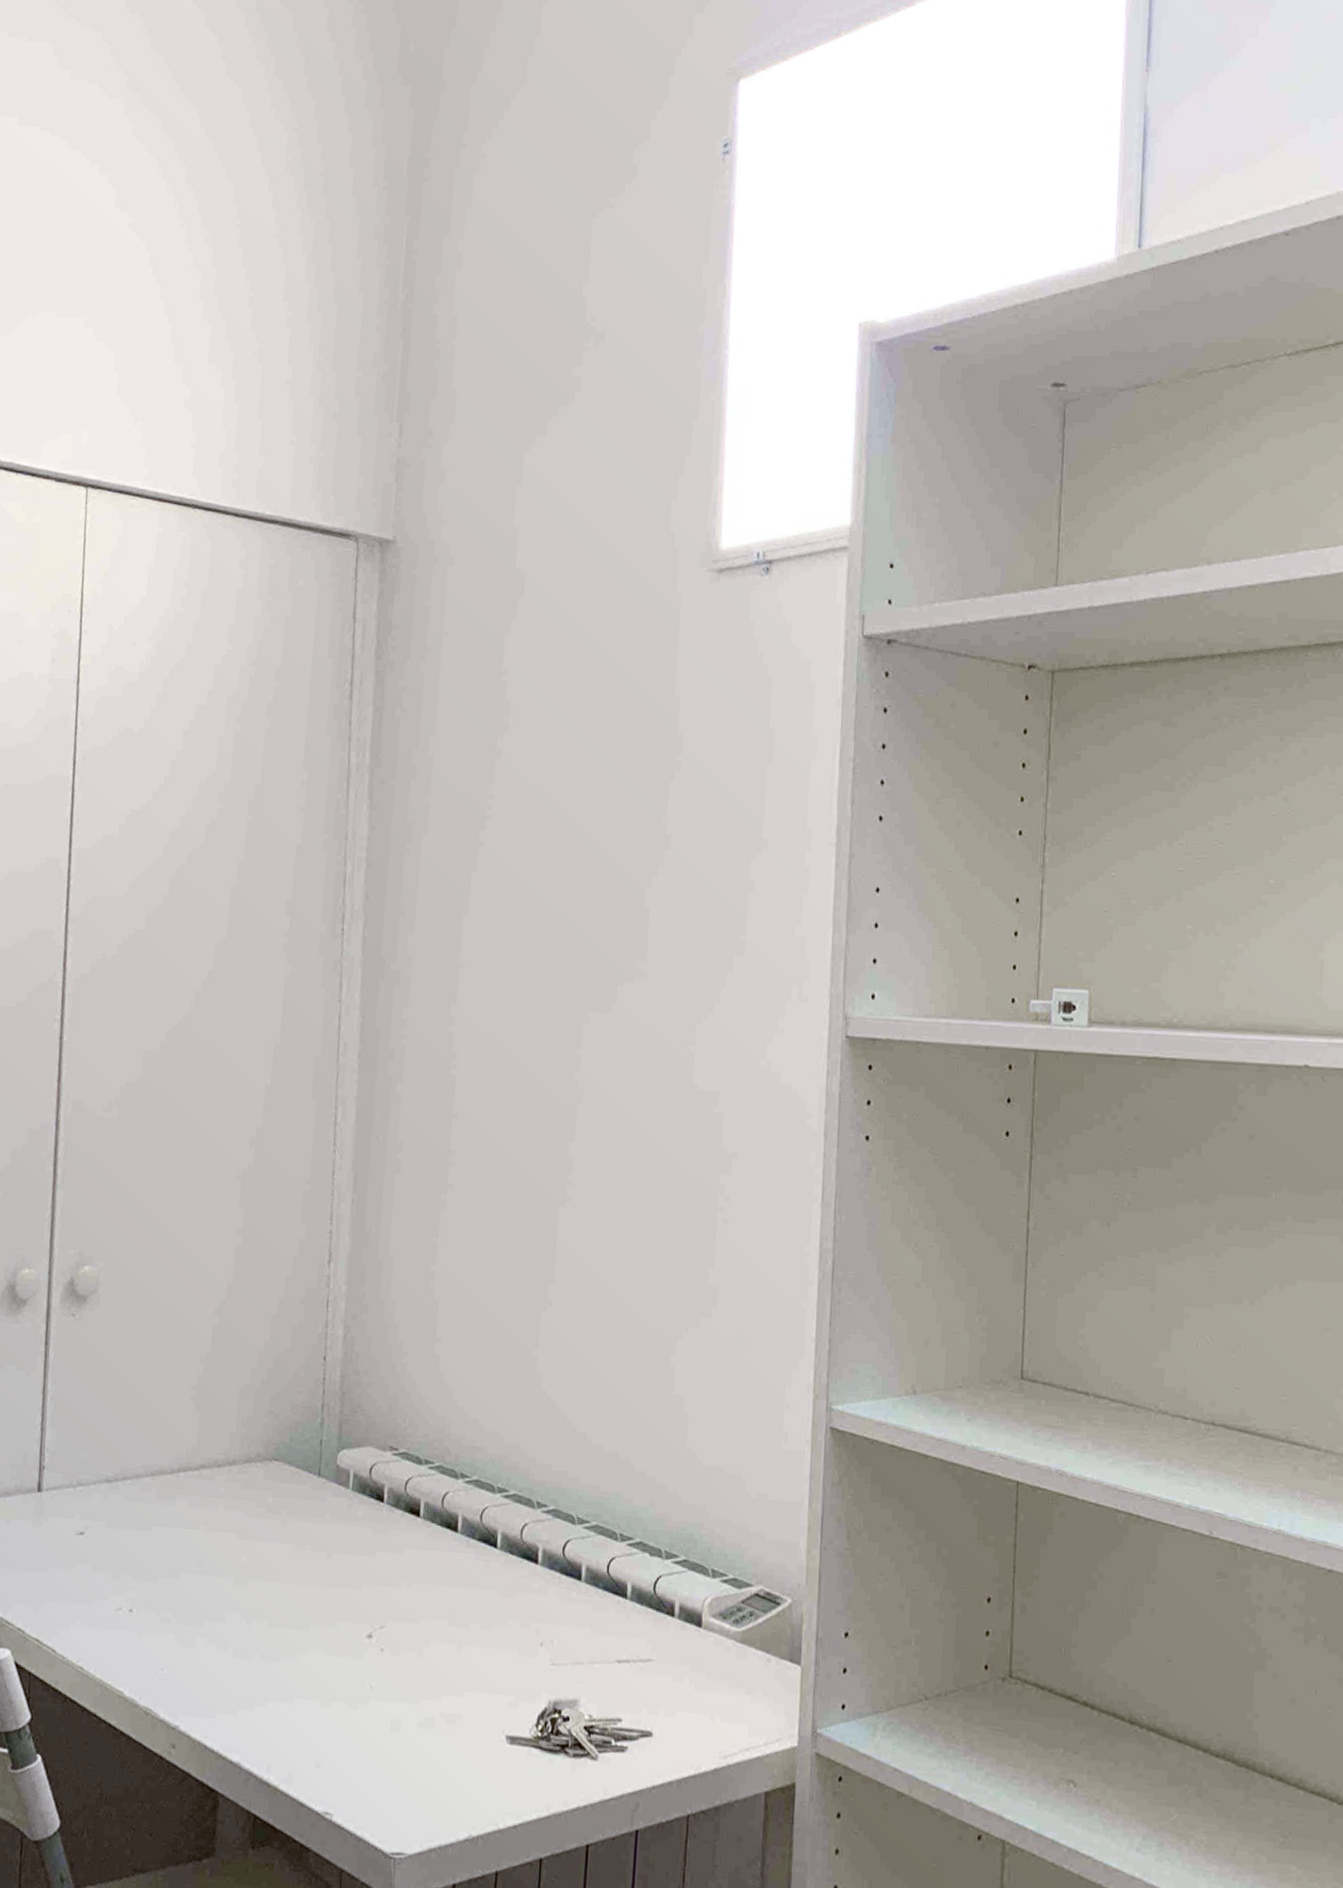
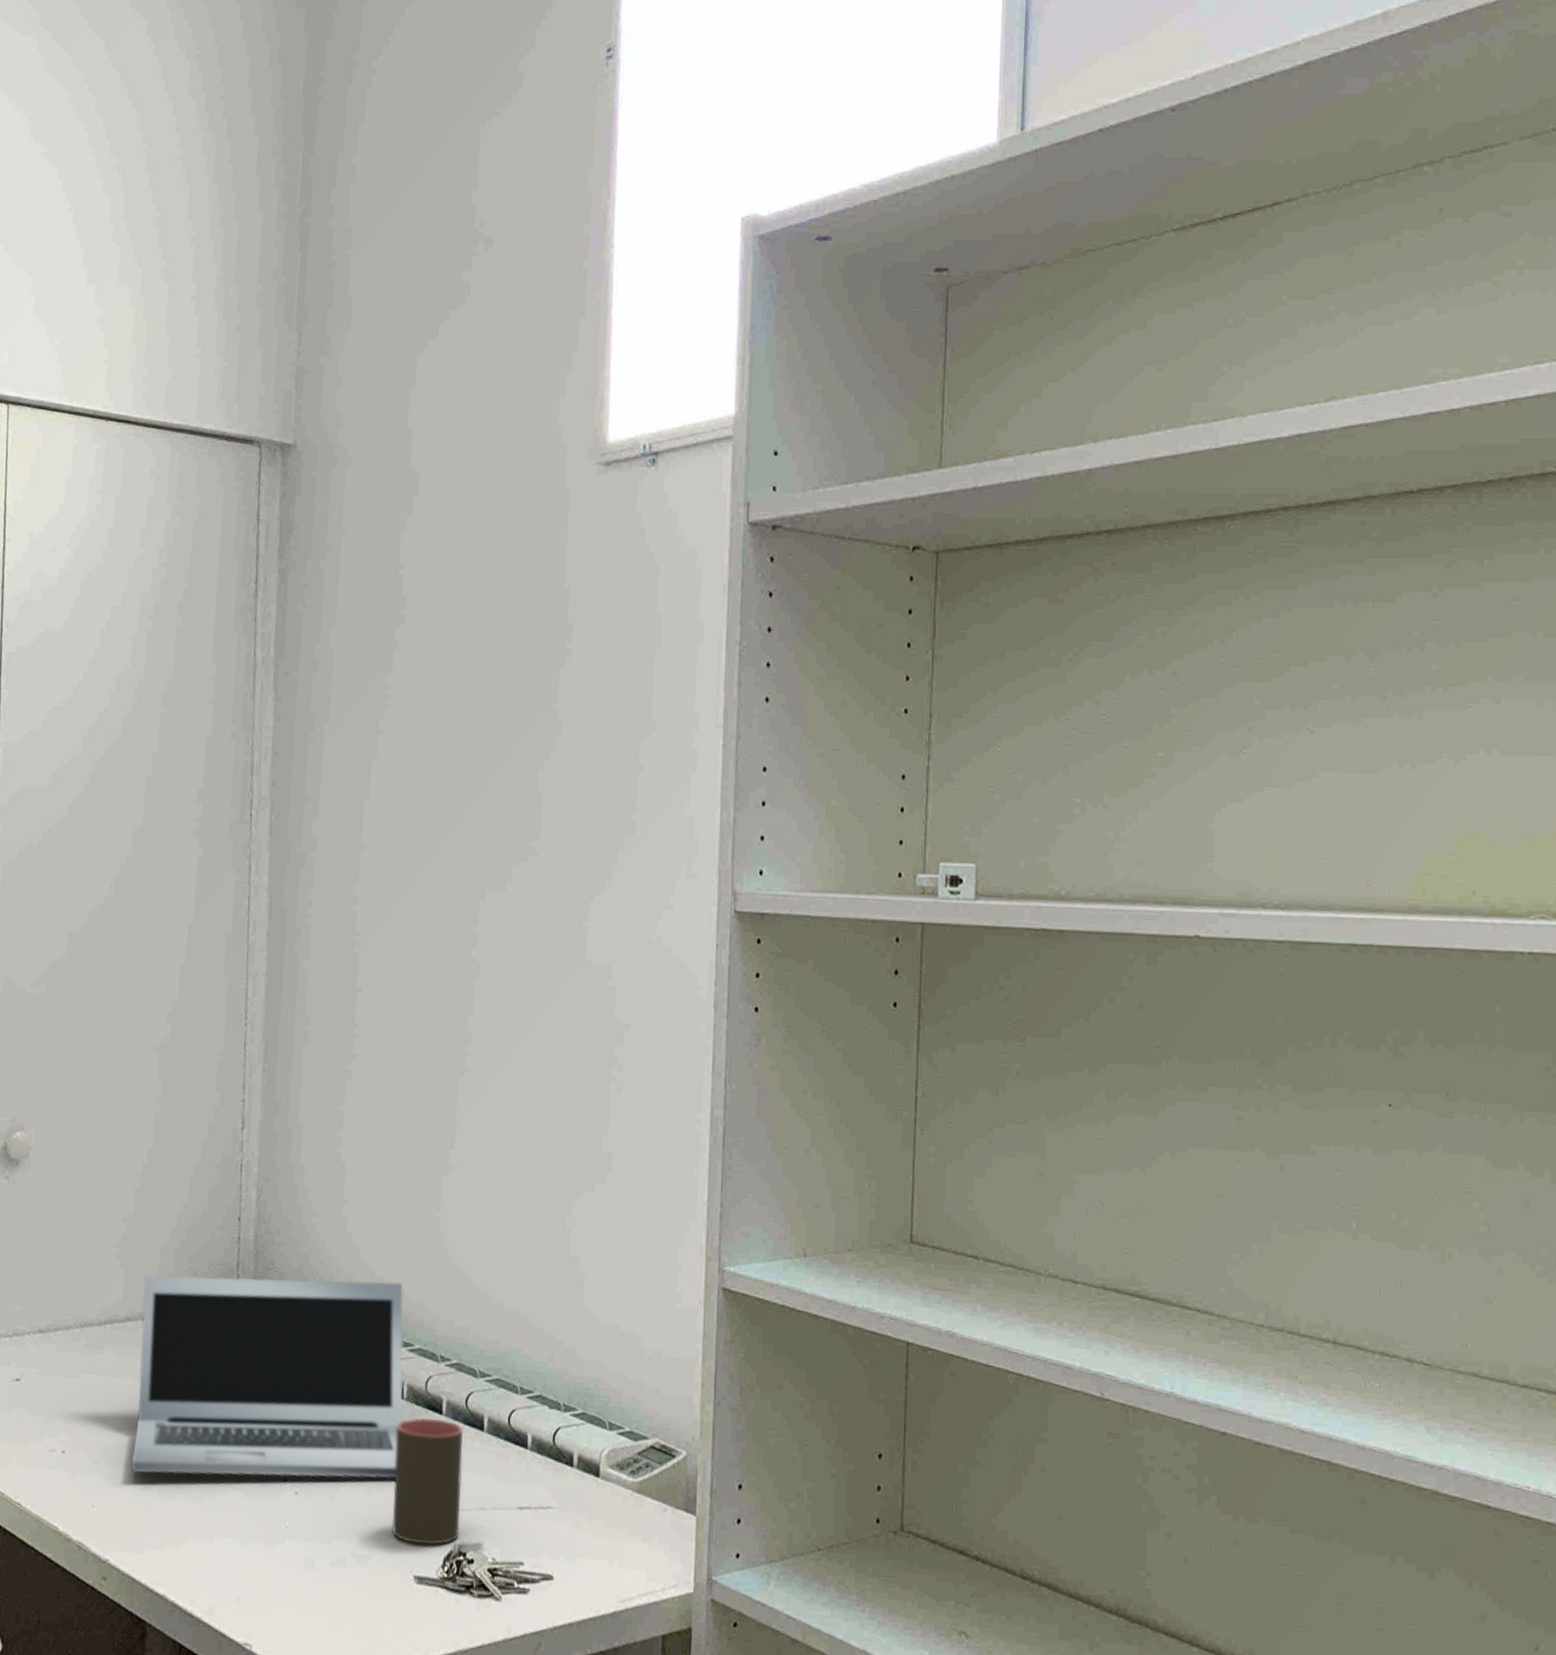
laptop: none [204,1419,499,1634] -> present [130,1275,404,1479]
cup: none [483,1568,560,1703] -> present [391,1418,463,1545]

